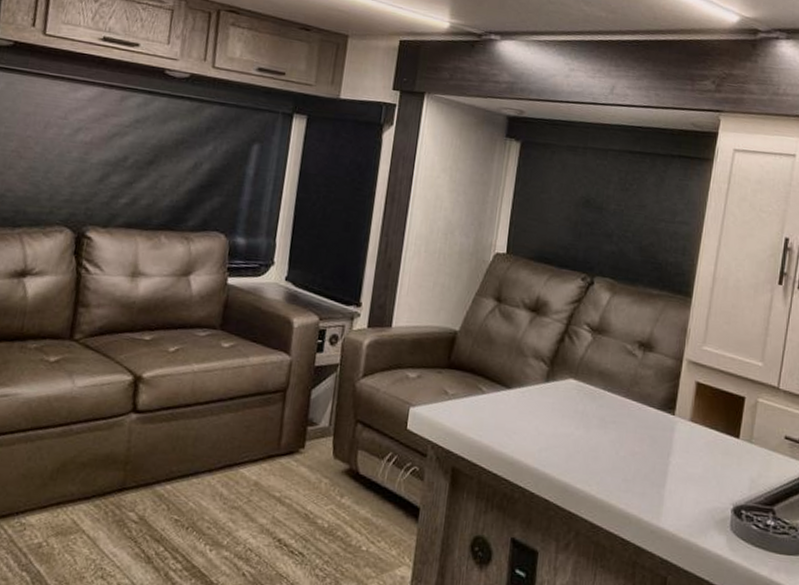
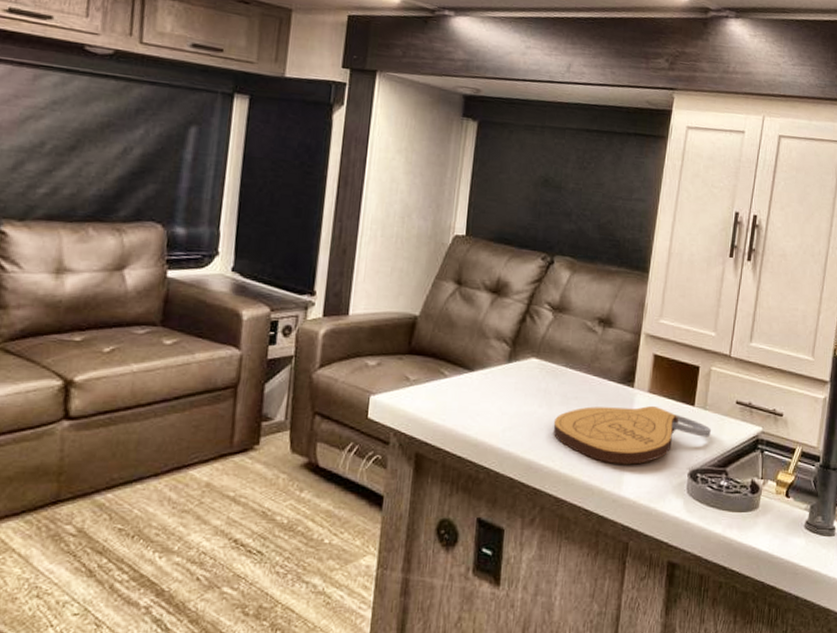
cutting board: none [590,432,757,496] -> present [553,405,711,465]

